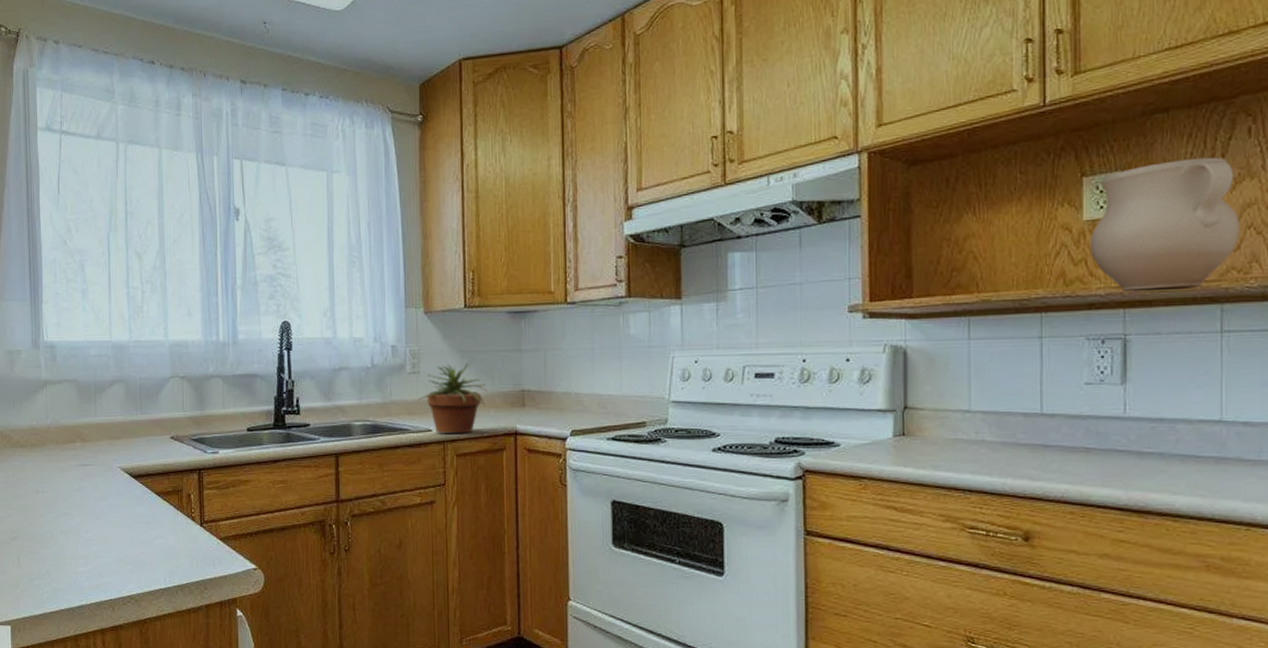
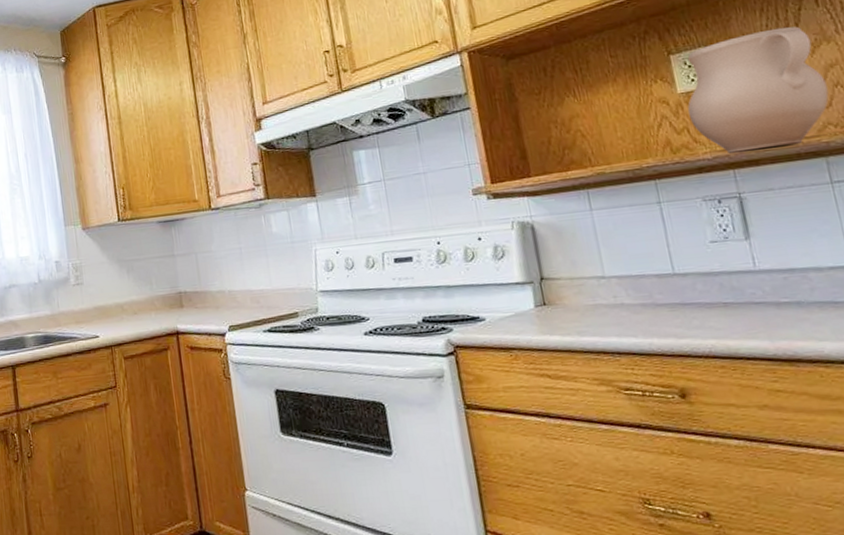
potted plant: present [418,361,487,434] -> none [83,270,147,340]

